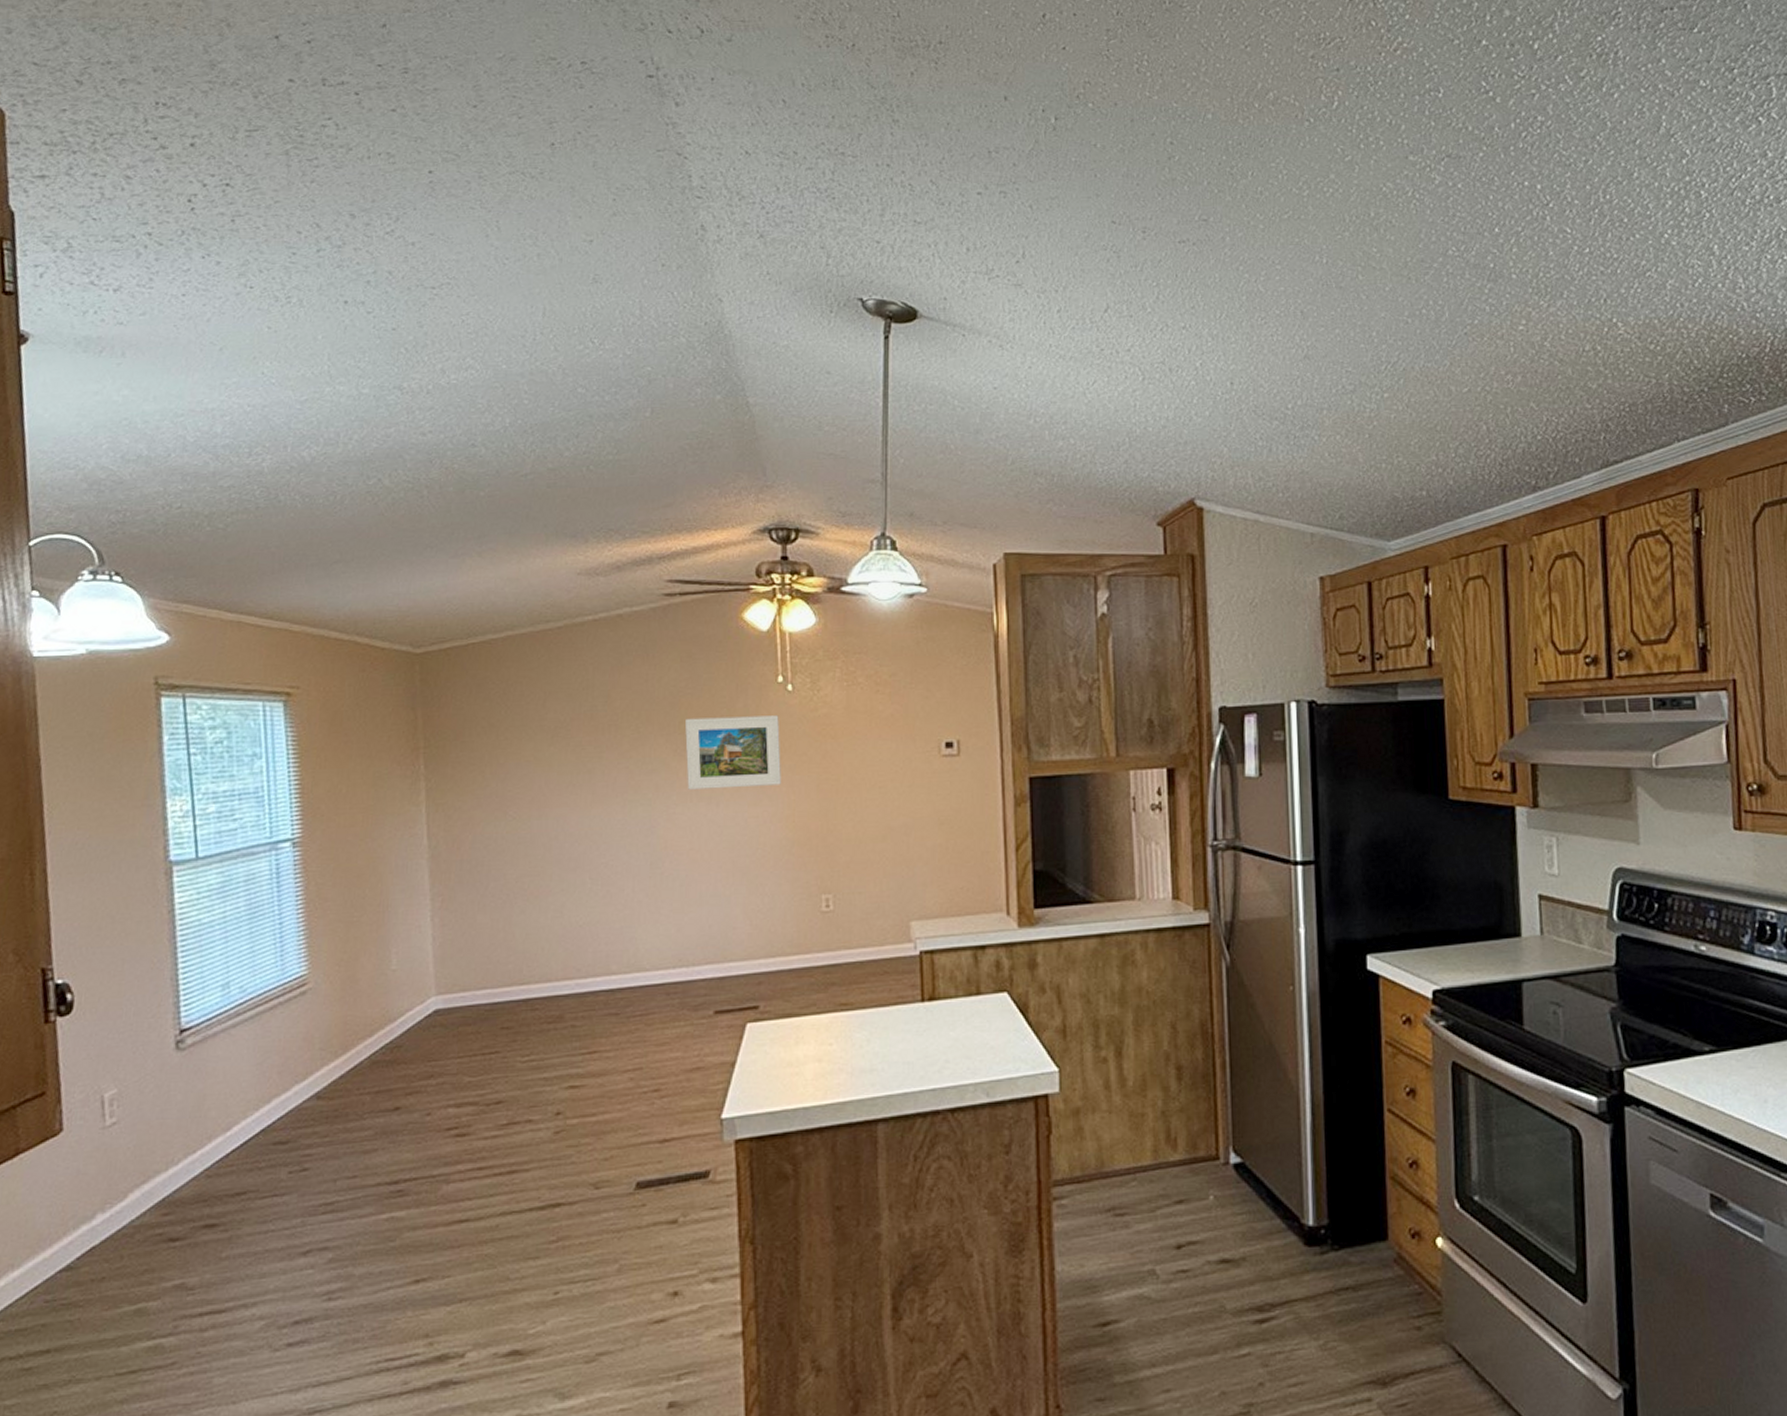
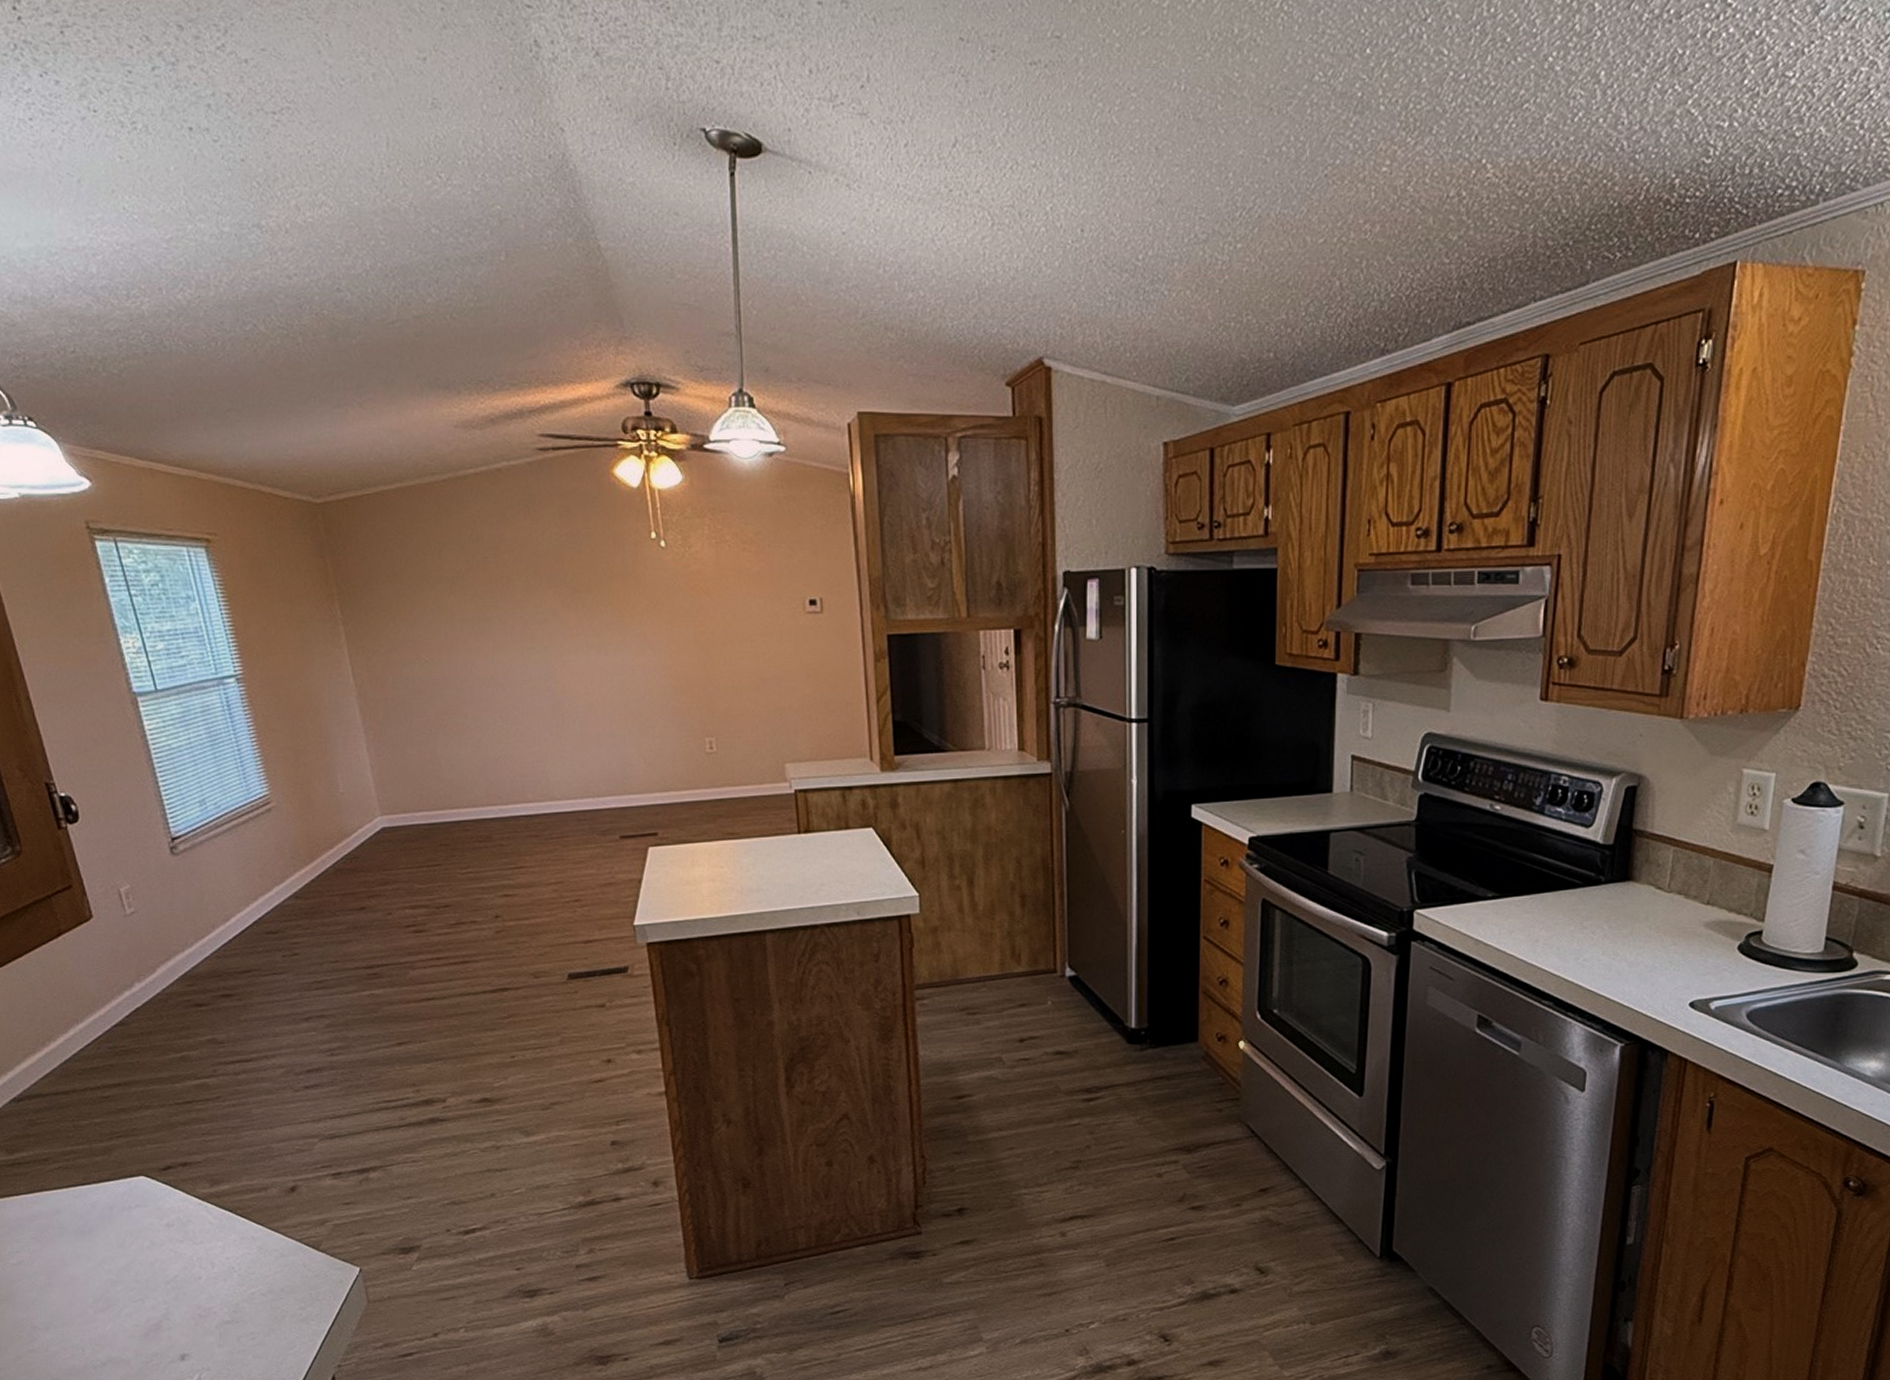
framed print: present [685,715,781,790] -> none [570,570,662,639]

